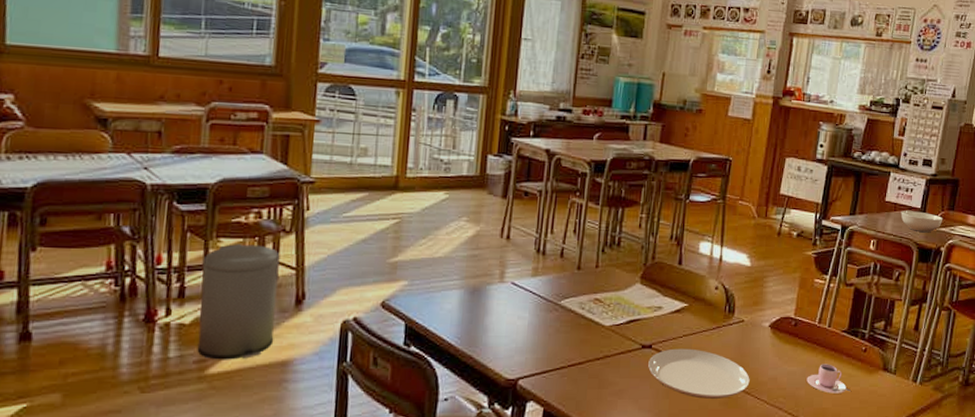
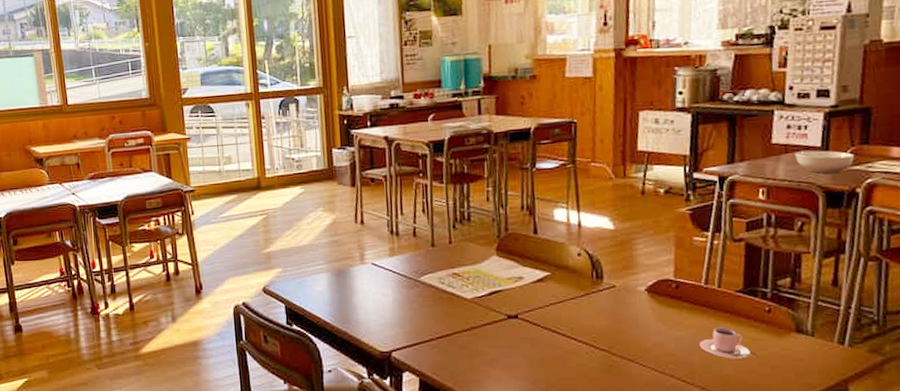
pedal bin: present [197,244,280,360] -> none [124,247,184,342]
plate: present [648,348,750,399] -> none [517,317,632,367]

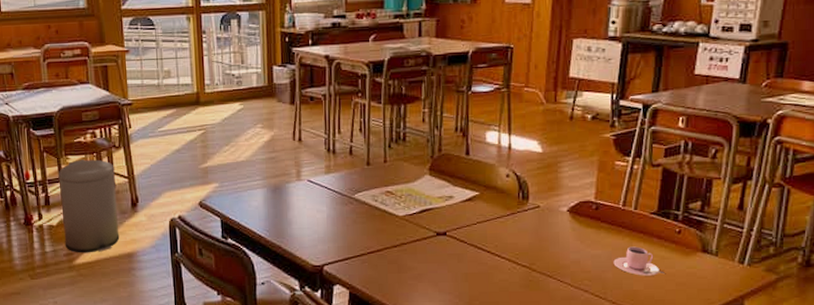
pedal bin: none [124,247,184,342] -> present [59,159,120,253]
bowl: present [794,150,855,174] -> none [714,82,769,105]

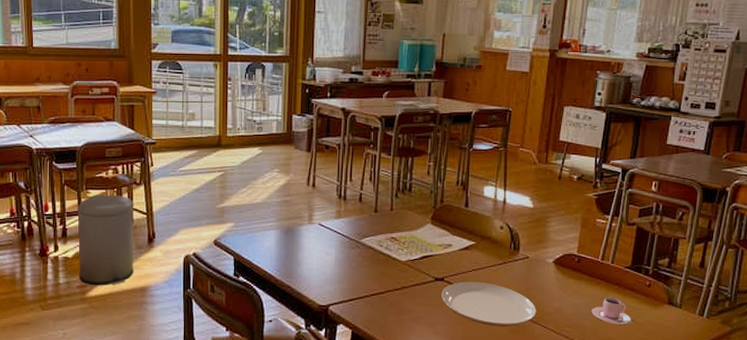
plate: none [444,234,551,282] -> present [441,281,536,326]

